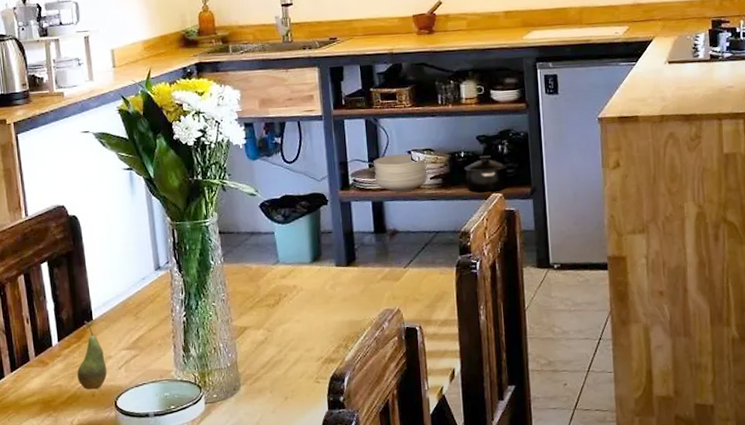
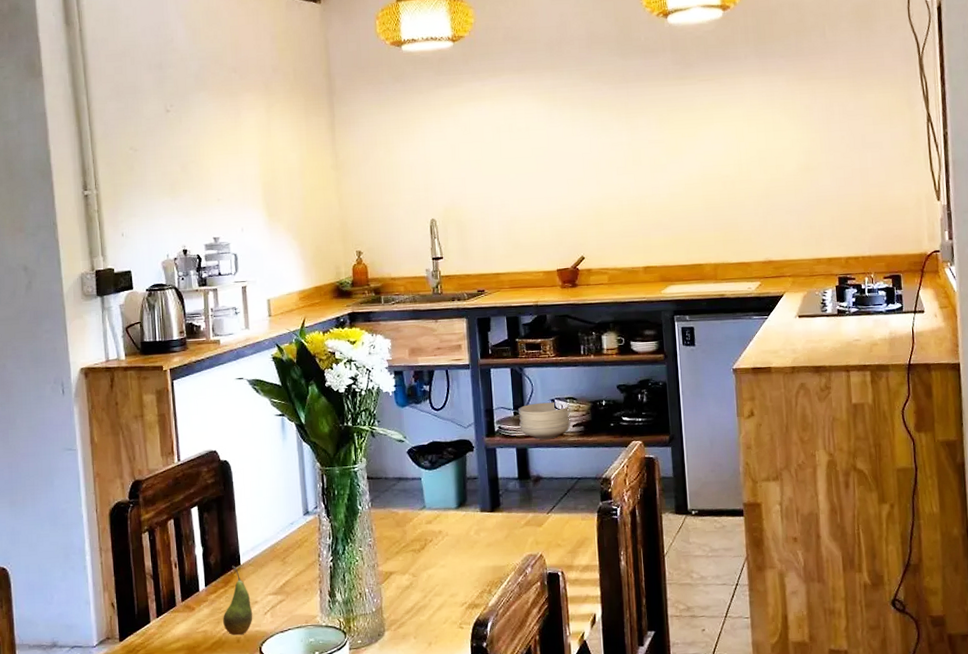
saucepan: present [464,155,509,193] -> none [605,404,648,441]

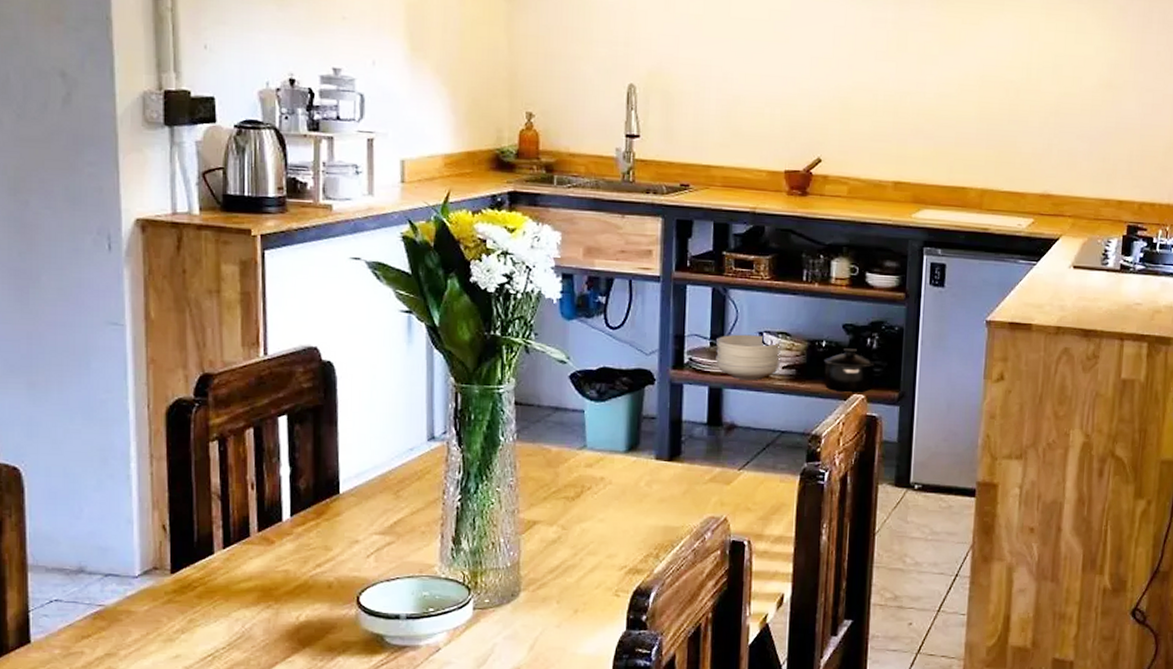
fruit: present [223,565,253,636] -> none [311,493,351,580]
saucepan: none [605,404,648,441] -> present [823,348,876,393]

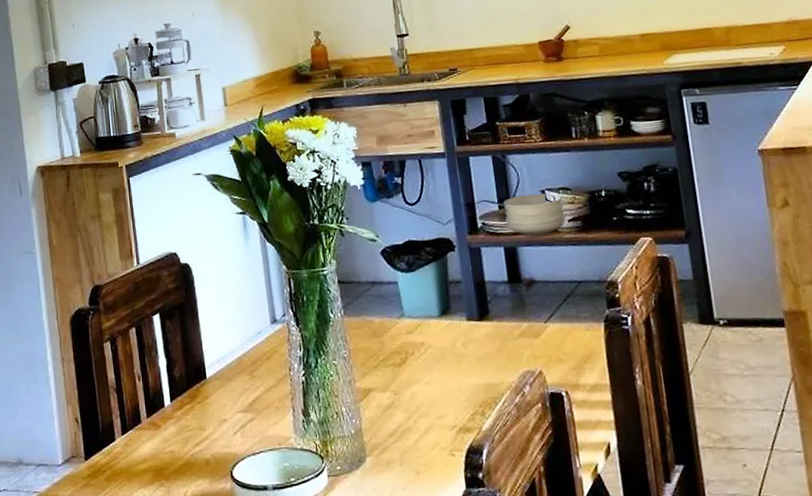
saucepan: present [823,348,876,393] -> none [606,194,659,237]

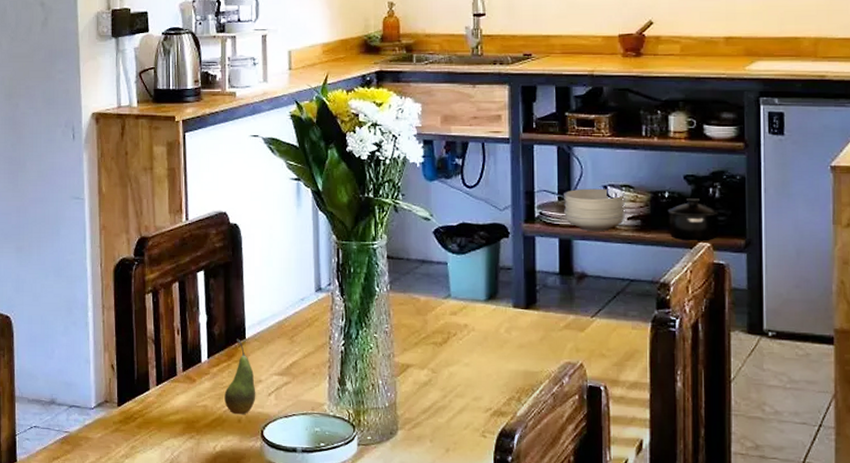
fruit: none [190,378,222,457] -> present [224,338,256,415]
saucepan: none [606,194,659,237] -> present [667,198,720,241]

